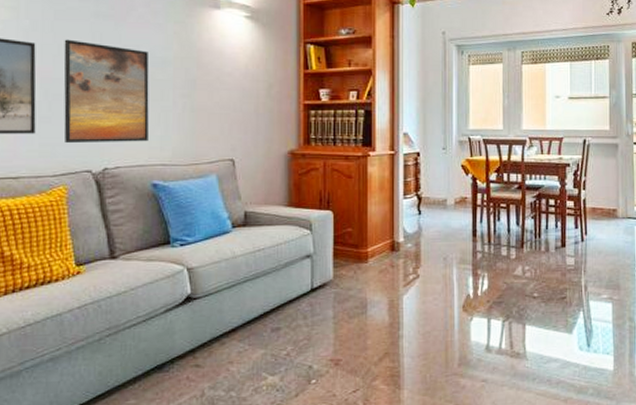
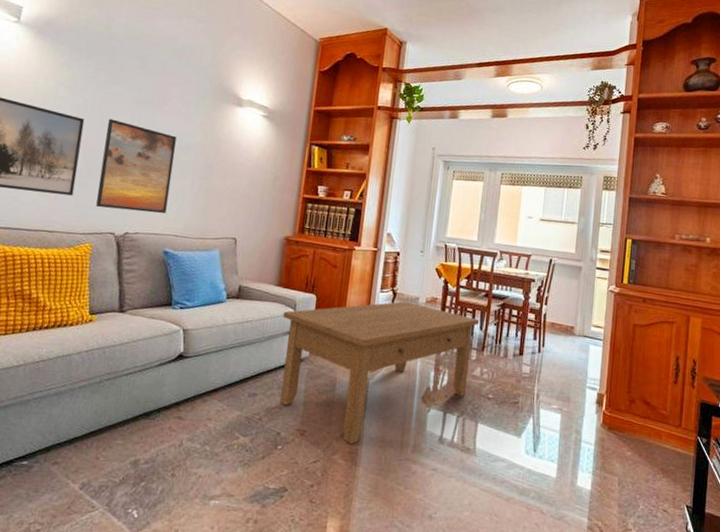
coffee table: none [298,205,515,368] -> present [280,301,480,445]

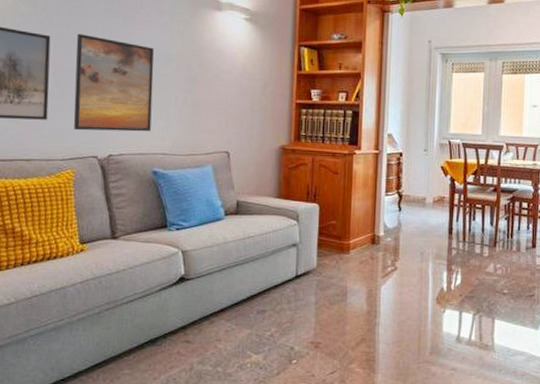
coffee table: present [280,301,480,445] -> none [286,202,490,353]

